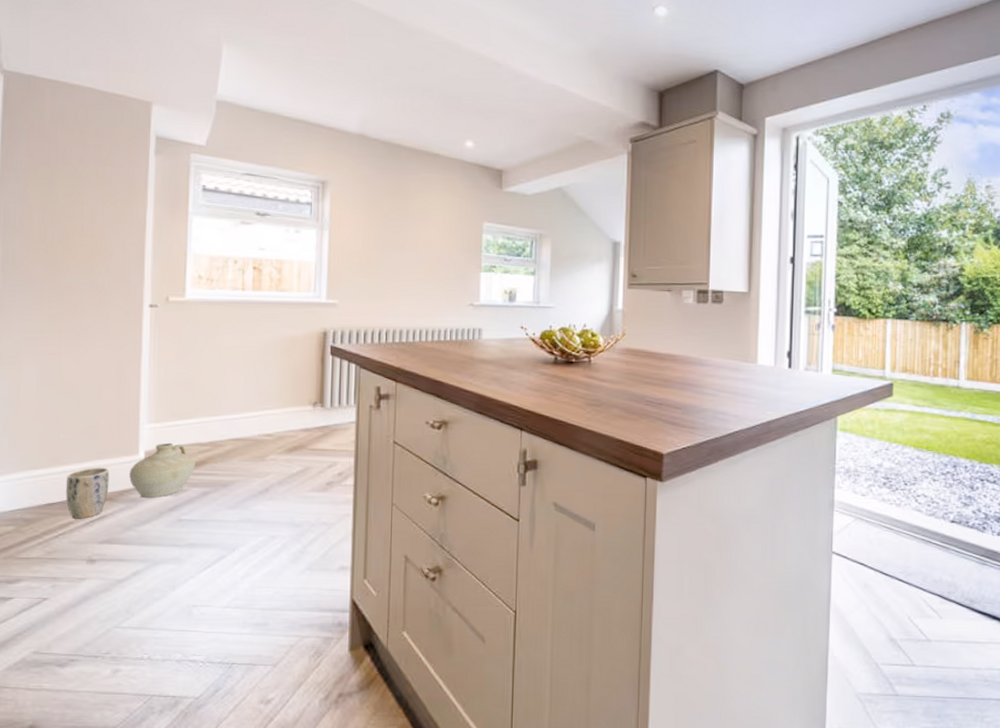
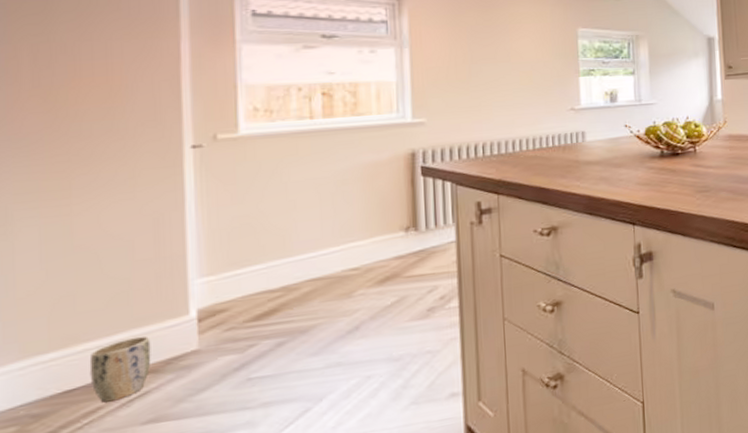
ceramic jug: present [129,442,195,498] -> none [178,294,265,363]

